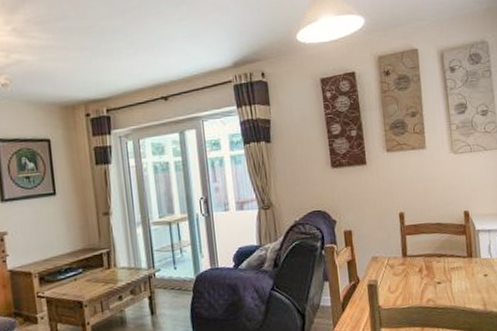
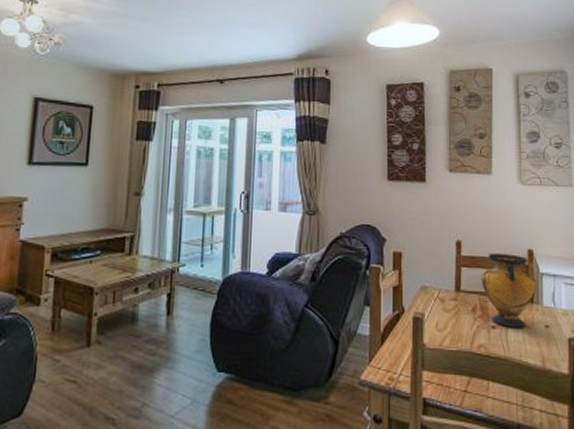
vase: none [424,217,475,281] -> present [481,253,537,328]

